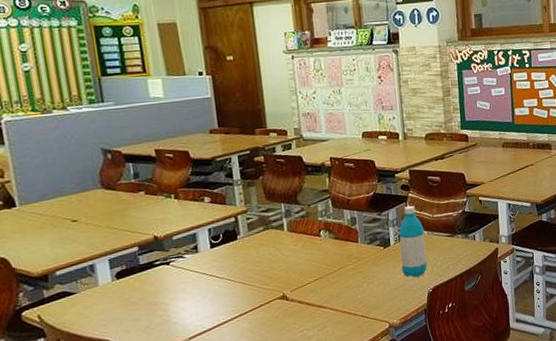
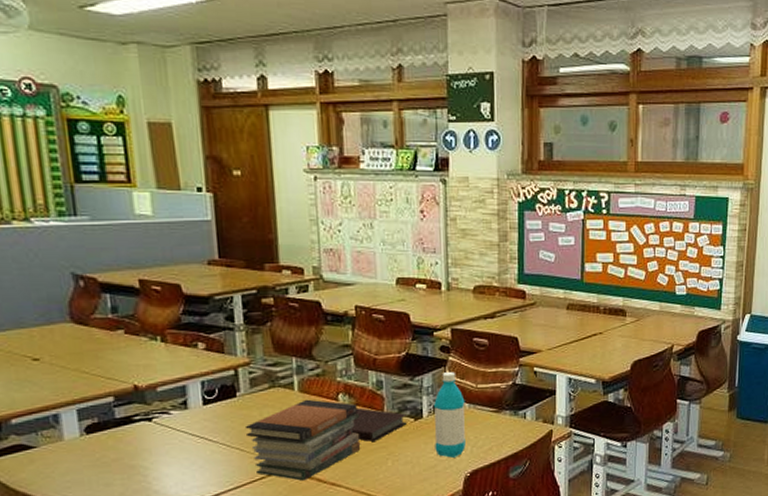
book stack: none [245,237,341,306] -> present [244,399,361,481]
notebook: none [333,241,379,269] -> present [352,407,408,443]

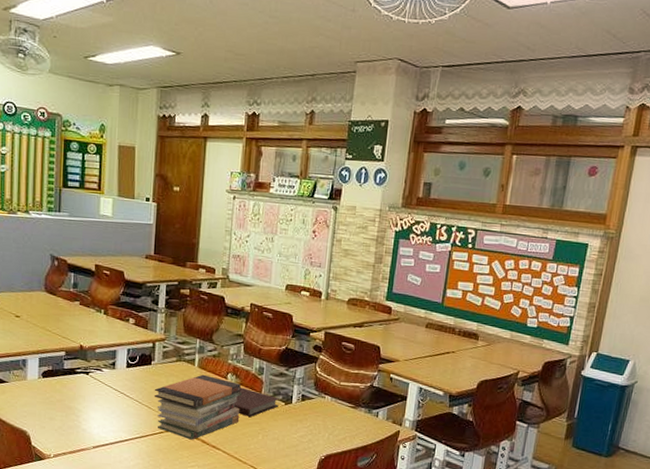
water bottle: present [433,372,466,458] -> none [298,368,329,441]

